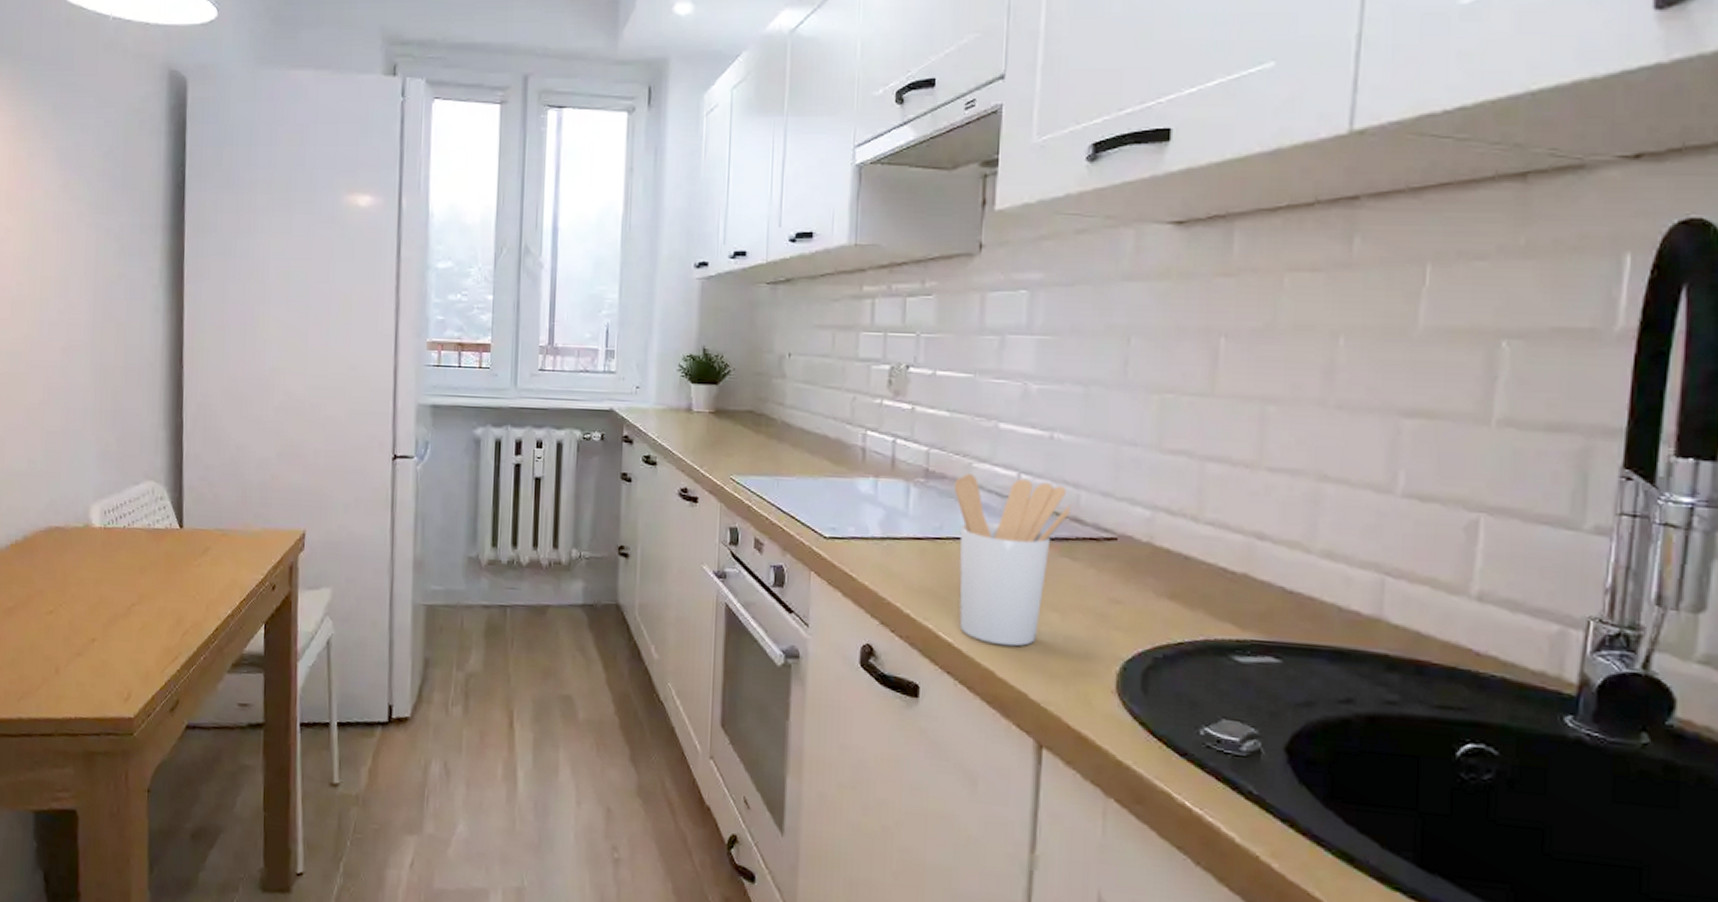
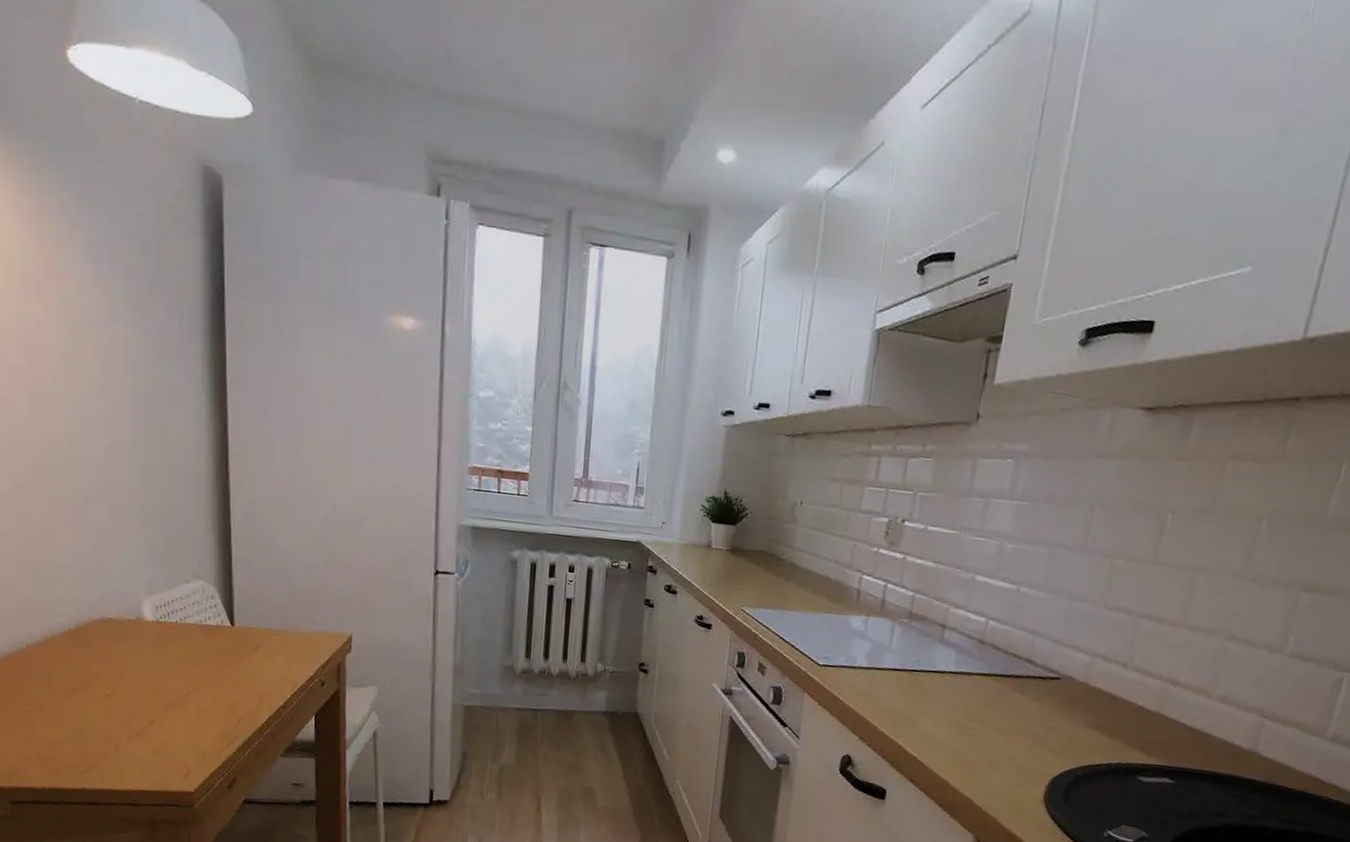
utensil holder: present [953,474,1072,647] -> none [924,617,1027,762]

